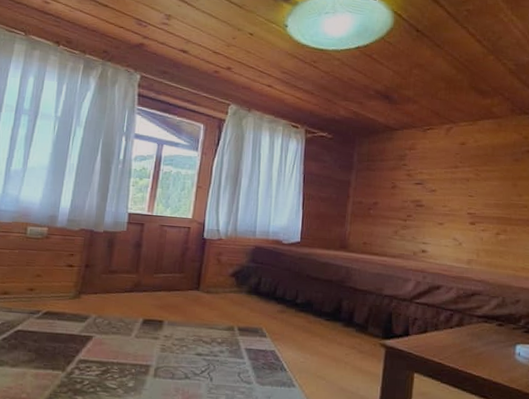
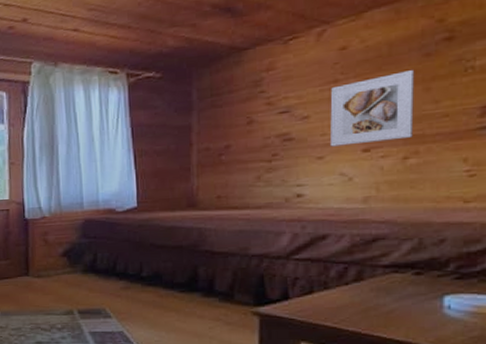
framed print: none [448,169,508,220] -> present [329,70,415,147]

